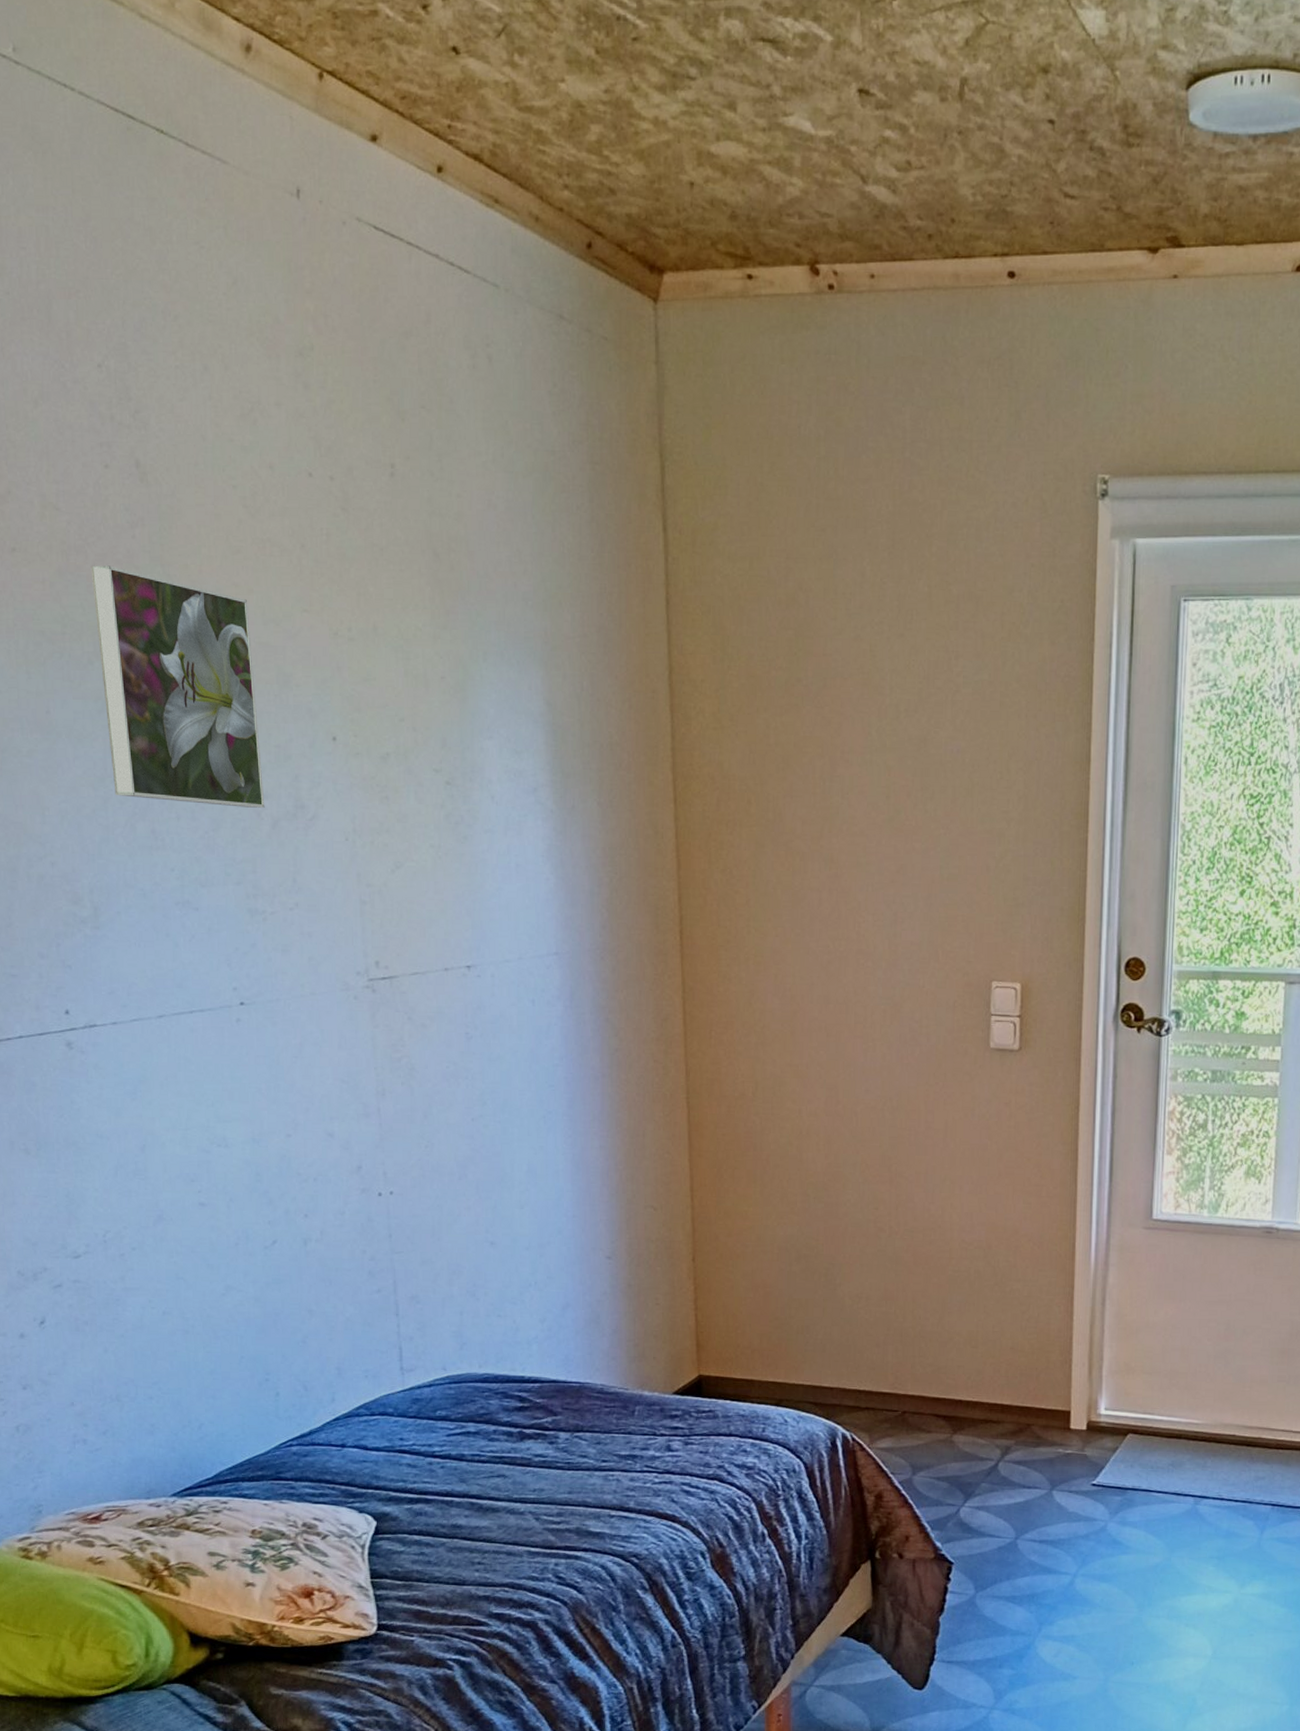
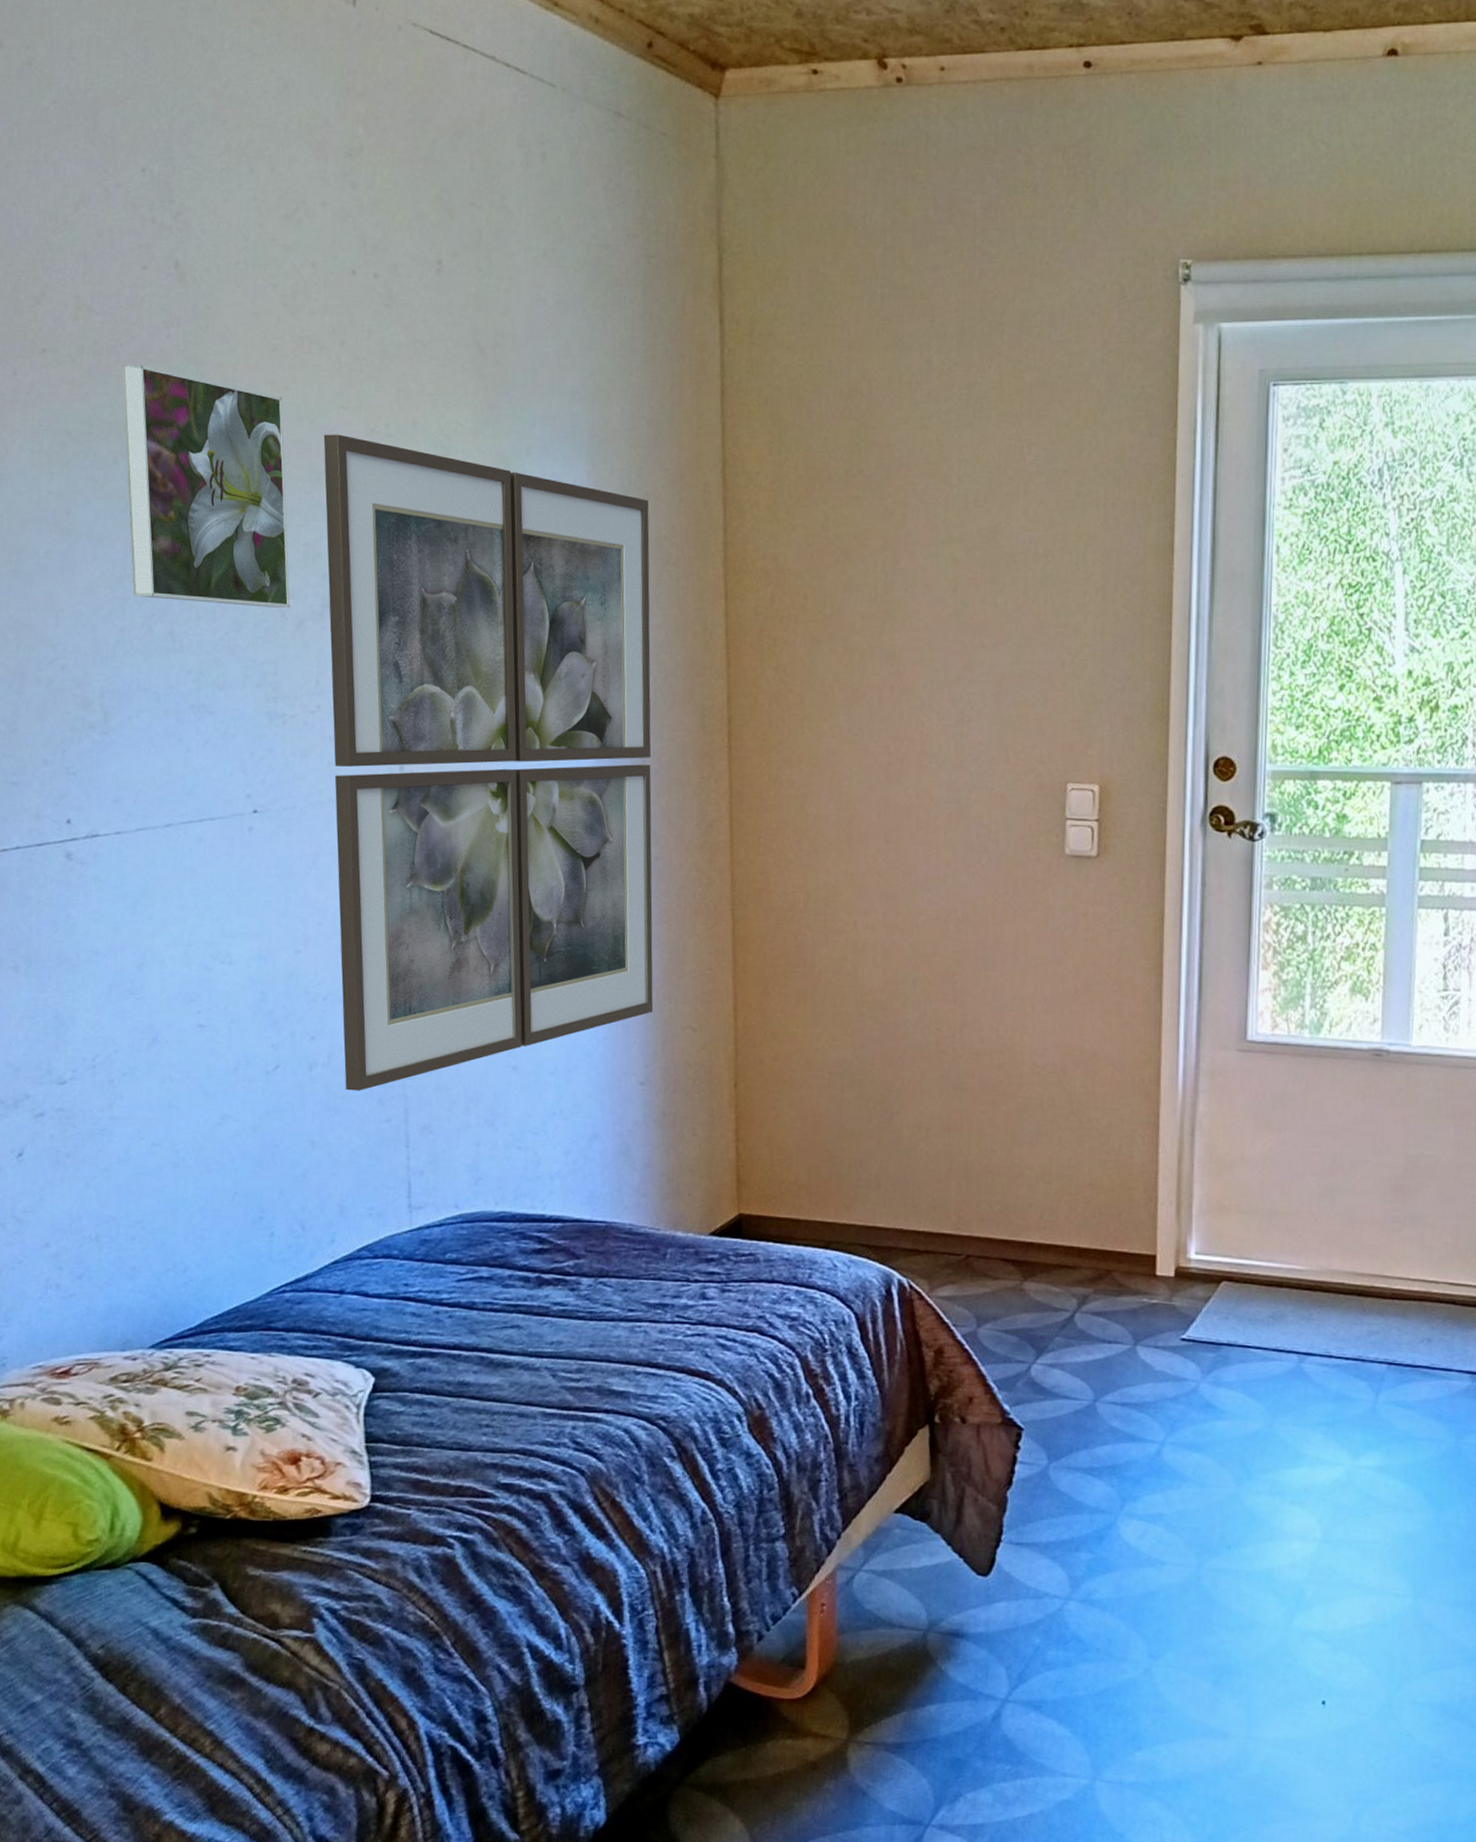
wall art: none [288,637,616,1264] -> present [323,434,653,1091]

